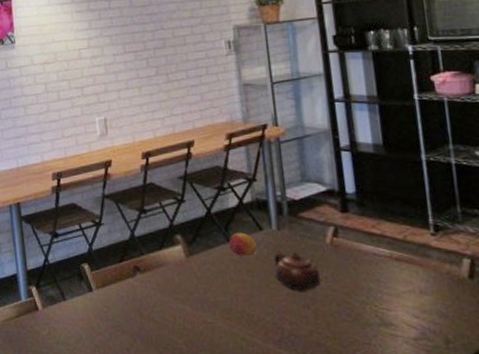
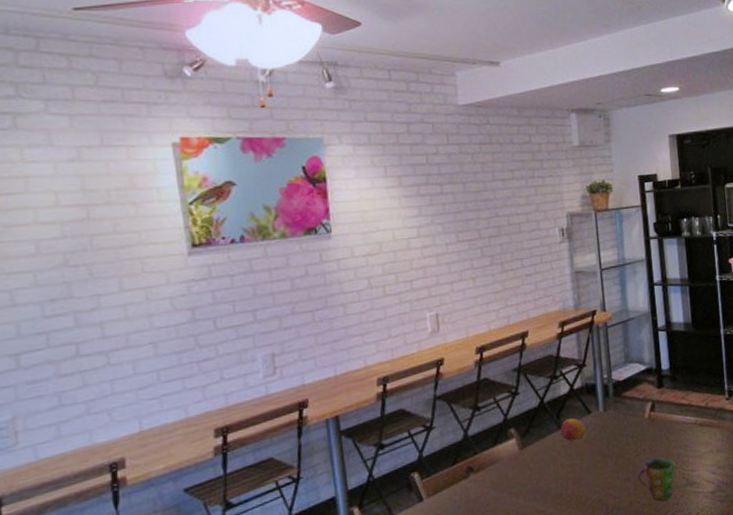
teapot: present [274,250,321,291] -> none [601,430,640,466]
cup: none [318,288,365,336] -> present [637,457,675,501]

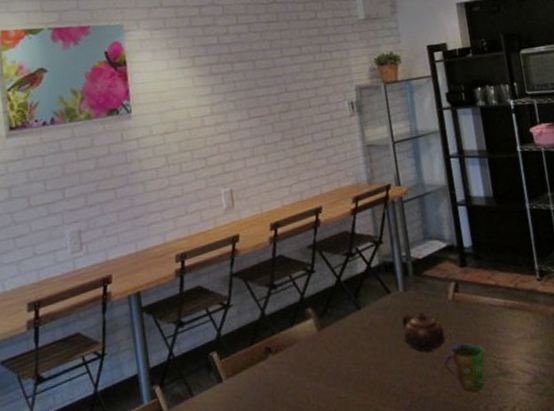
fruit: present [560,418,587,442] -> none [359,298,387,323]
teapot: none [601,430,640,466] -> present [402,311,446,352]

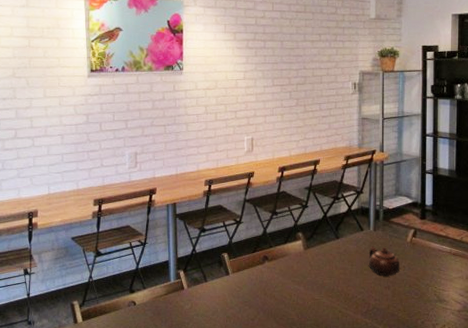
cup: present [444,343,485,391] -> none [396,275,428,309]

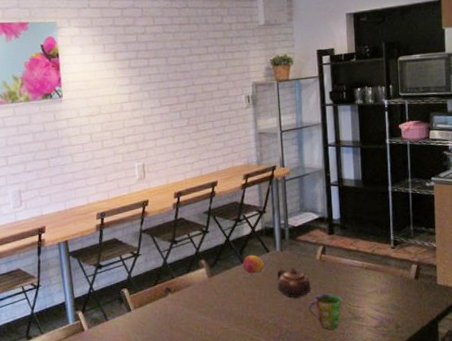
fruit: none [337,232,358,250] -> present [242,255,265,274]
cup: none [396,275,428,309] -> present [308,293,342,329]

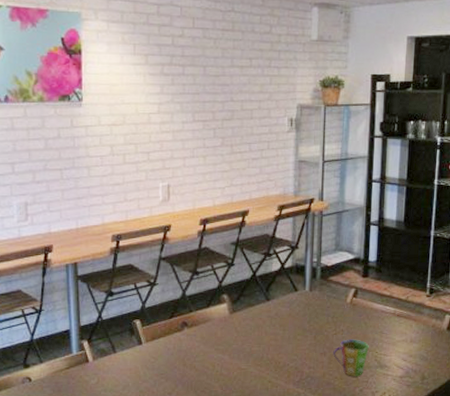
fruit: present [242,255,265,274] -> none [268,293,292,313]
teapot: present [277,267,311,298] -> none [303,308,339,342]

